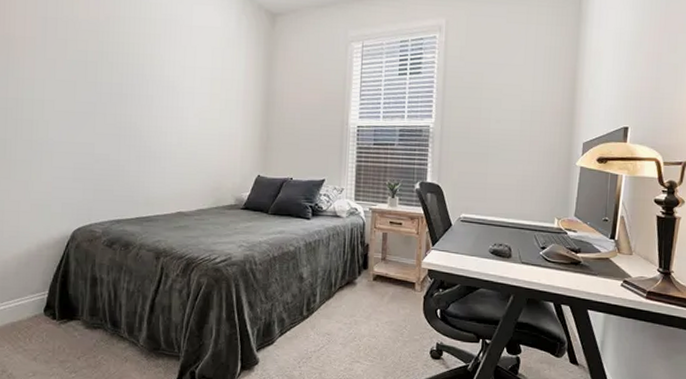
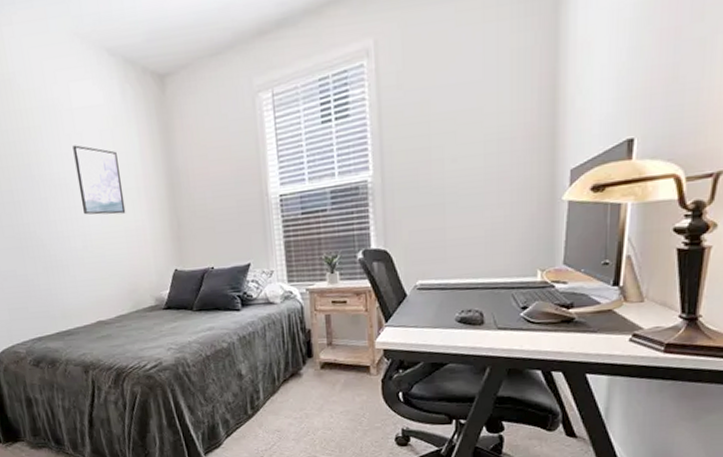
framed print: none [184,56,224,120] -> present [73,145,126,215]

